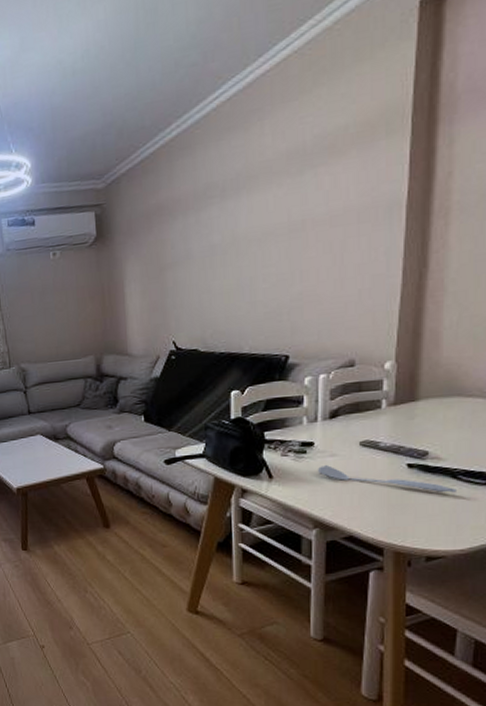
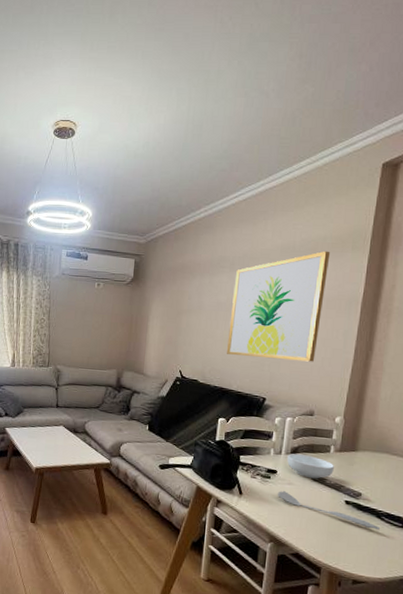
wall art: none [229,144,356,309] -> present [227,251,331,362]
cereal bowl: none [326,416,388,445] -> present [287,454,334,479]

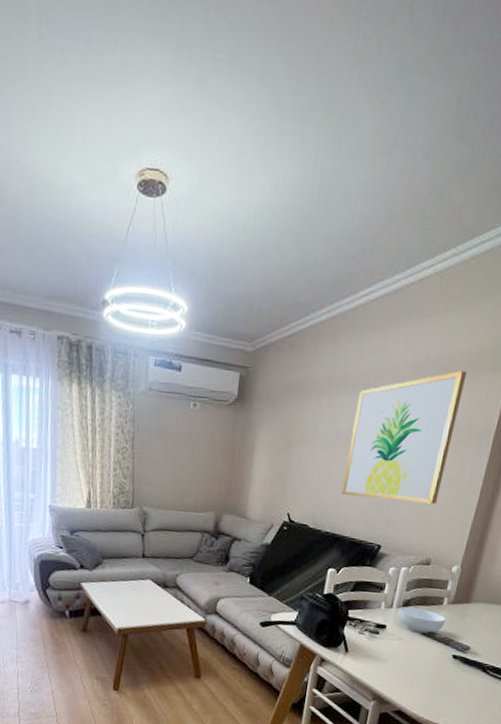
spatula: present [278,491,380,530] -> none [385,647,484,684]

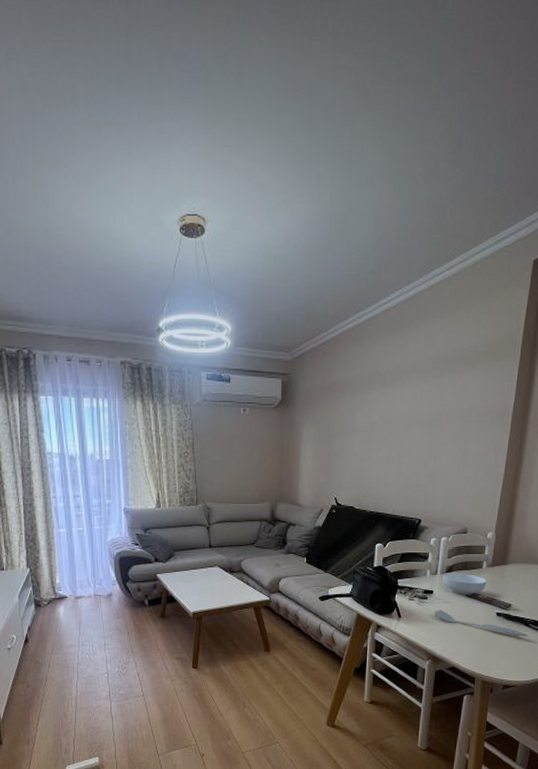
wall art: present [342,370,468,504] -> none [382,360,482,479]
spatula: none [385,647,484,684] -> present [434,610,527,637]

